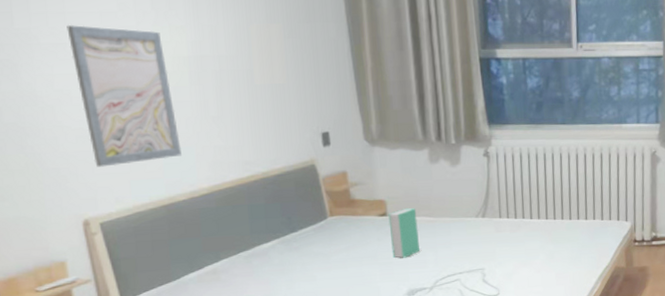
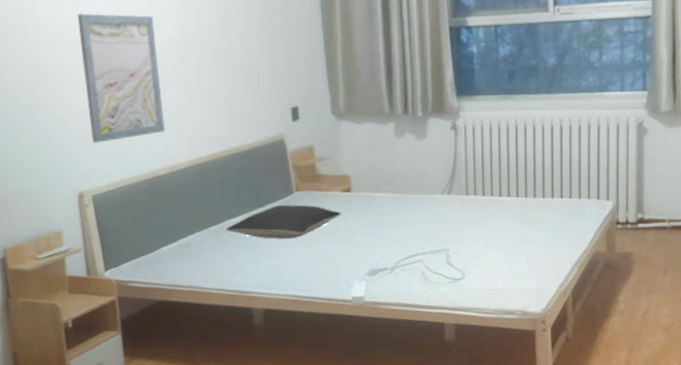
pillow: none [256,229,378,264] -> present [226,204,341,239]
book: present [388,208,420,258] -> none [352,184,382,236]

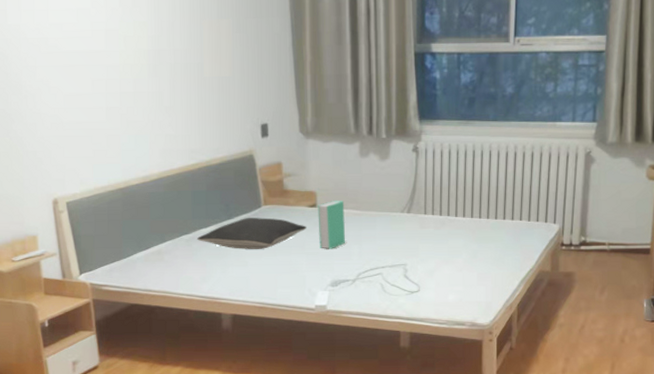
wall art: present [77,13,165,143] -> none [49,21,137,151]
book: none [352,184,382,236] -> present [318,201,345,249]

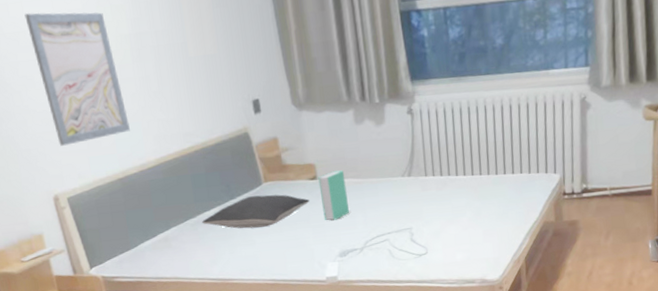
wall art: none [49,21,137,151] -> present [24,12,130,146]

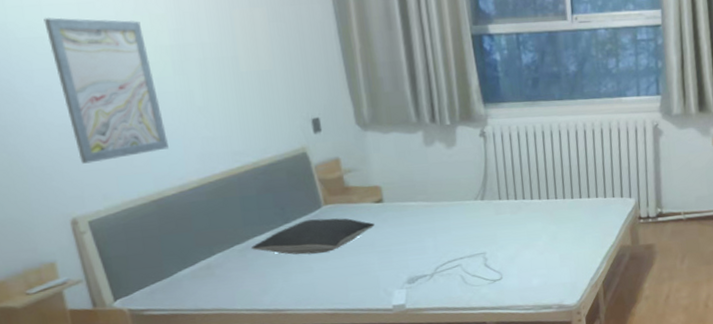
book: present [318,170,349,221] -> none [384,193,418,245]

